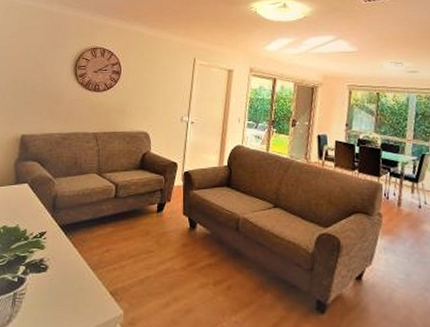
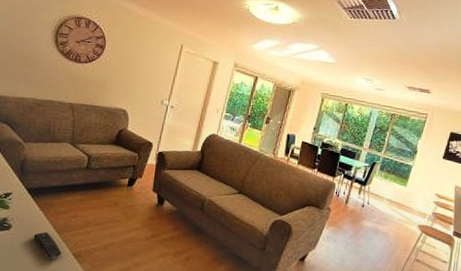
remote control: none [69,270,99,301] -> present [33,231,62,260]

